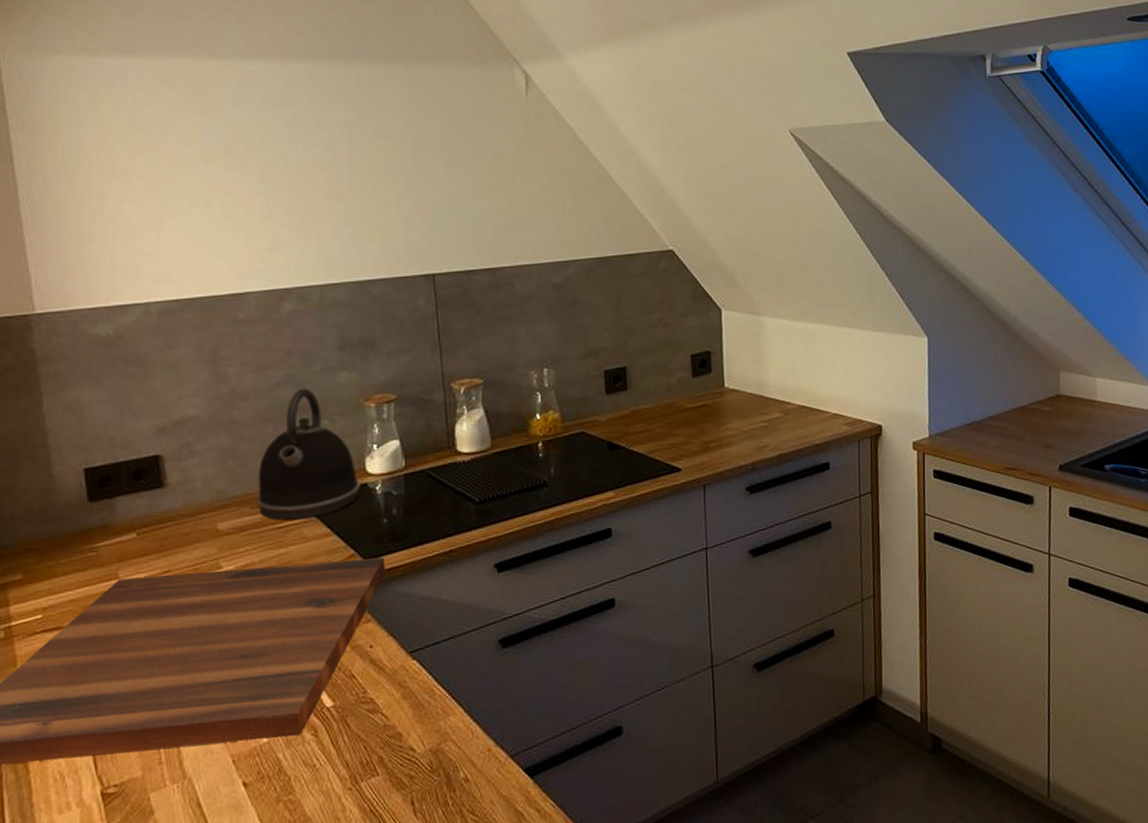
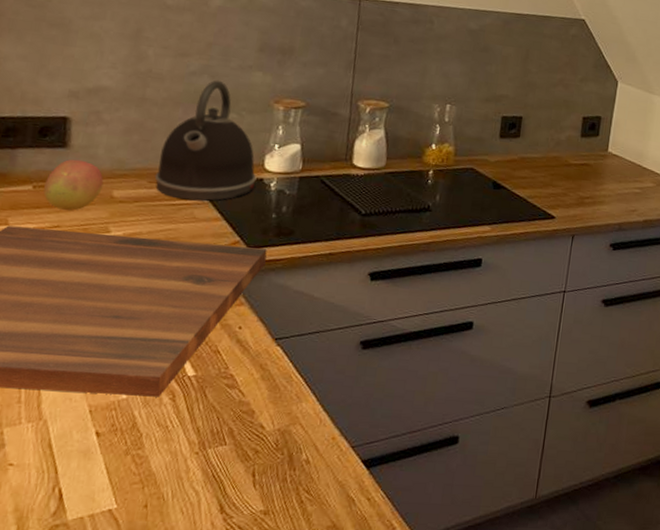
fruit: none [148,497,206,553] -> present [43,159,104,211]

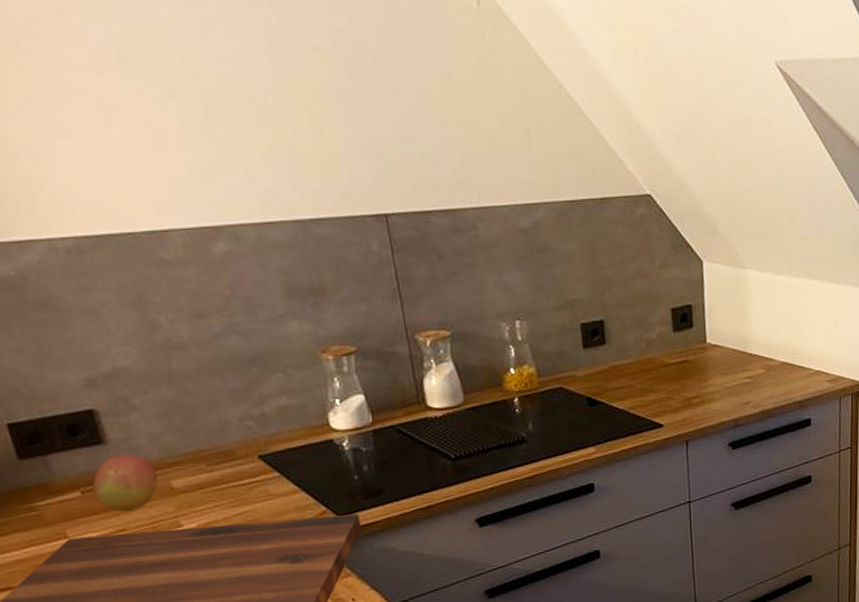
kettle: present [154,80,257,201] -> none [209,338,326,477]

